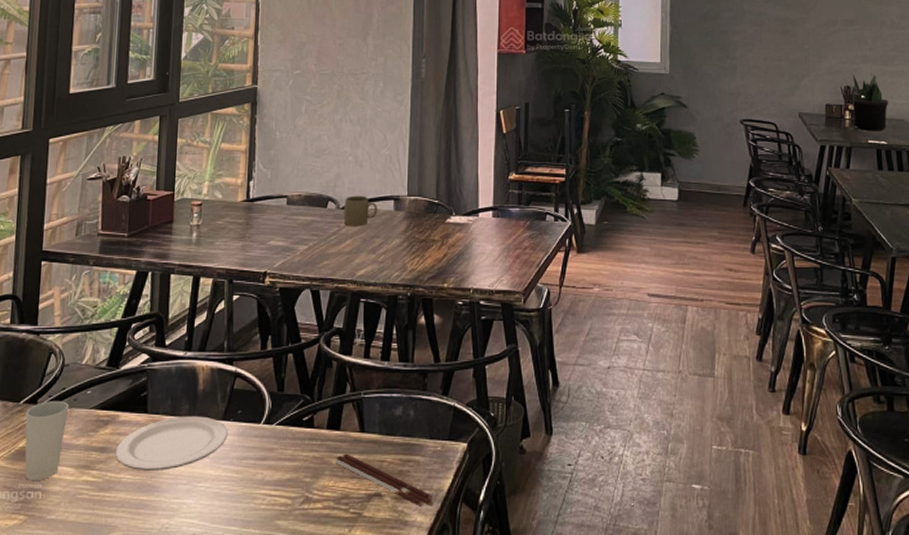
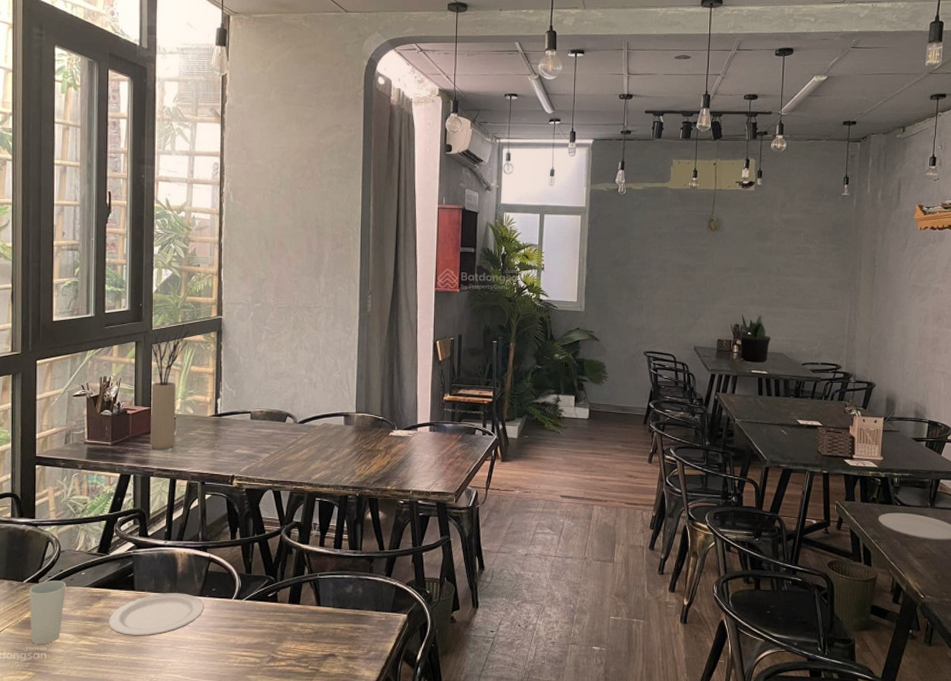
vase: none [172,94,221,243] -> present [150,324,189,450]
chopsticks: present [335,453,434,507] -> none [296,623,379,664]
mug: present [343,196,378,227] -> none [300,412,330,438]

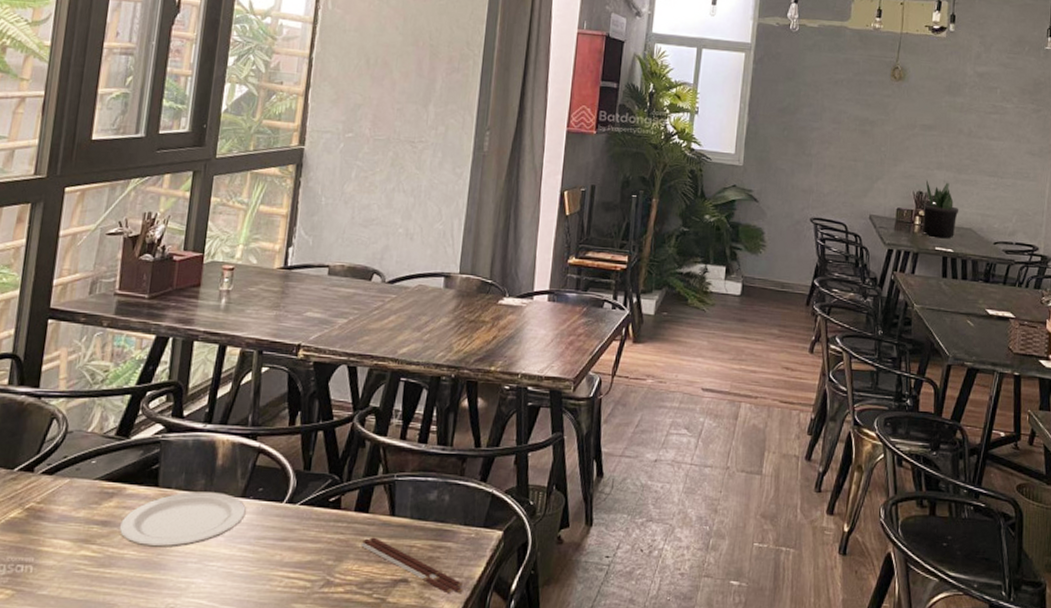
cup: present [29,581,67,644] -> none [15,469,71,553]
vase: present [150,324,189,450] -> none [198,152,262,308]
chopsticks: none [296,623,379,664] -> present [361,537,463,594]

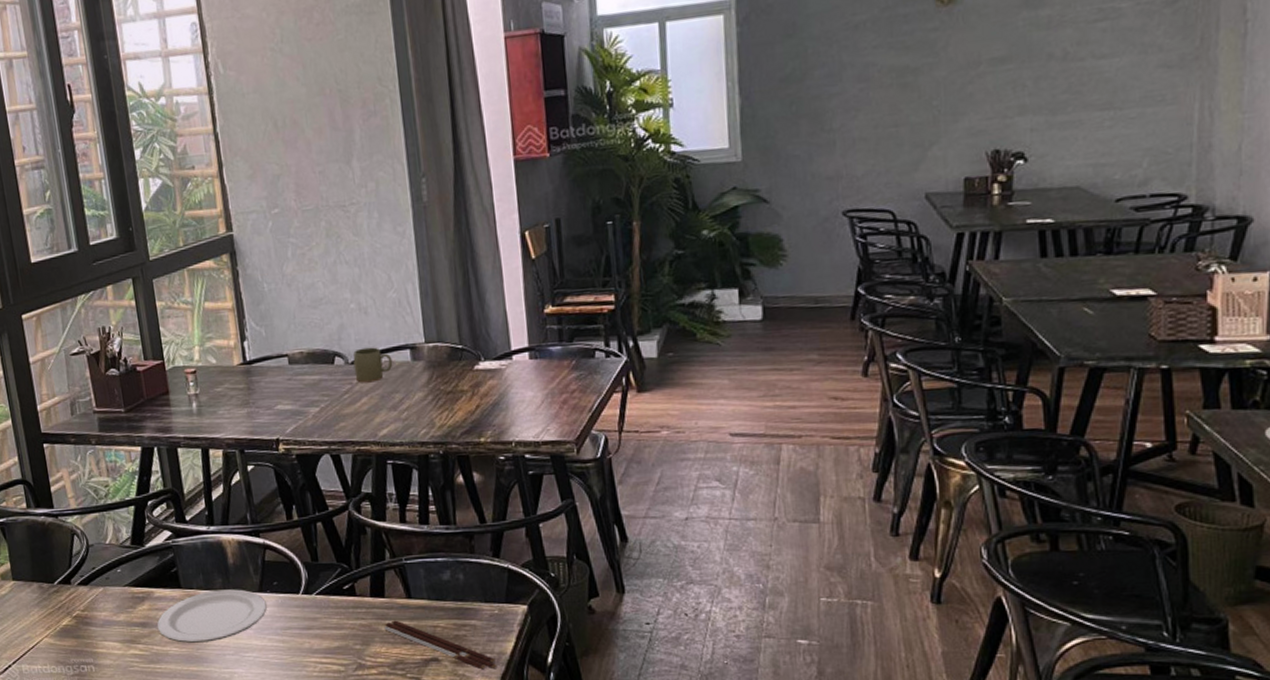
mug: none [388,269,427,303] -> present [353,347,393,383]
planter: present [923,179,959,239] -> none [1002,131,1058,207]

